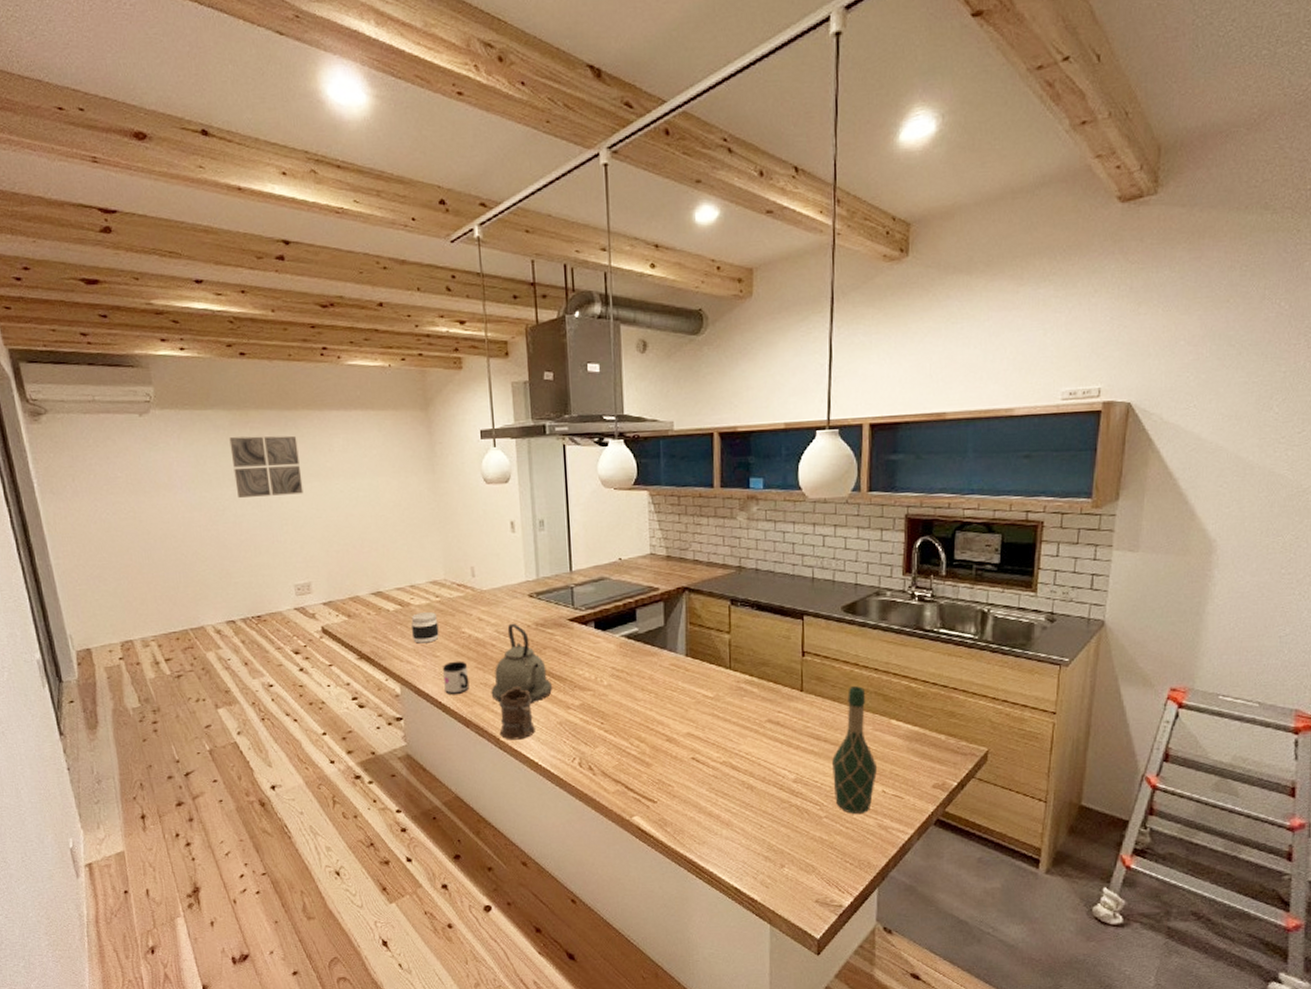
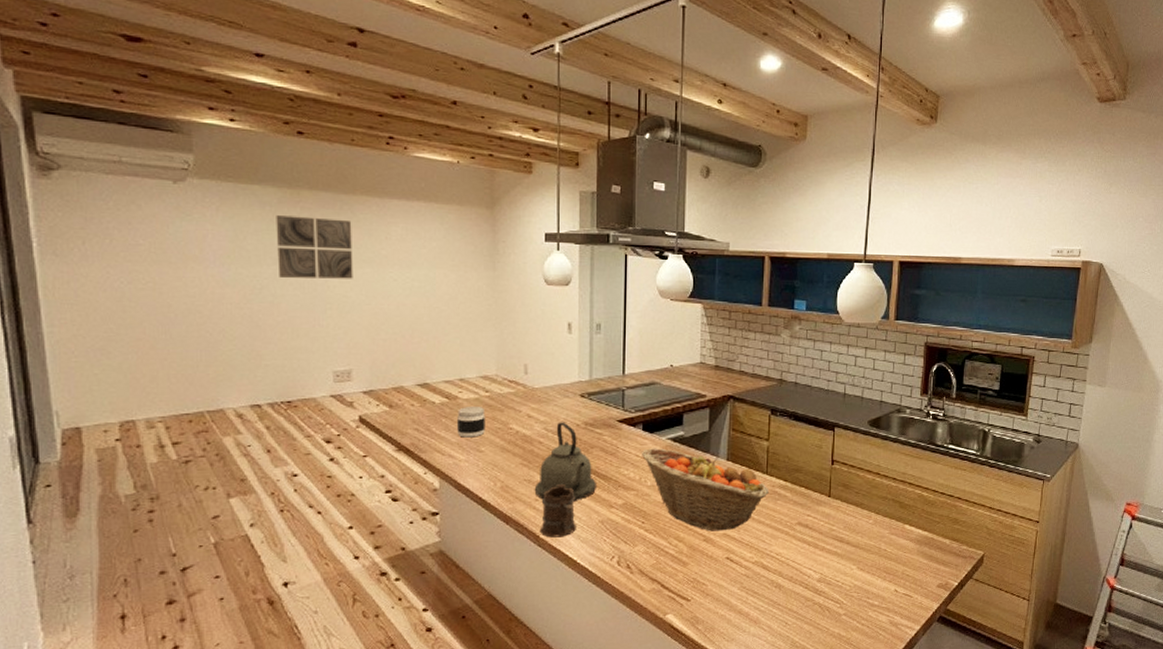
mug: present [443,661,470,695] -> none [486,457,513,491]
fruit basket: none [596,646,735,731] -> present [642,448,770,532]
wine bottle: present [832,686,877,815] -> none [852,494,891,612]

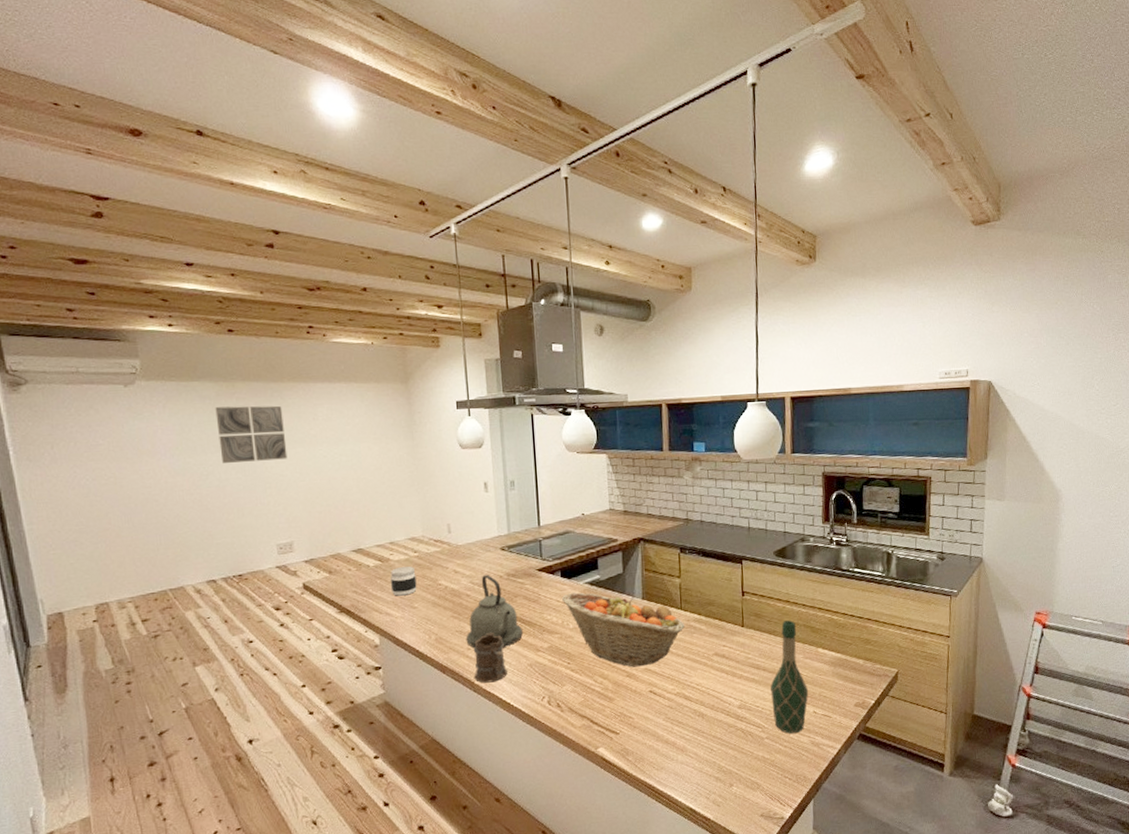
wine bottle: none [852,494,891,612] -> present [771,620,808,734]

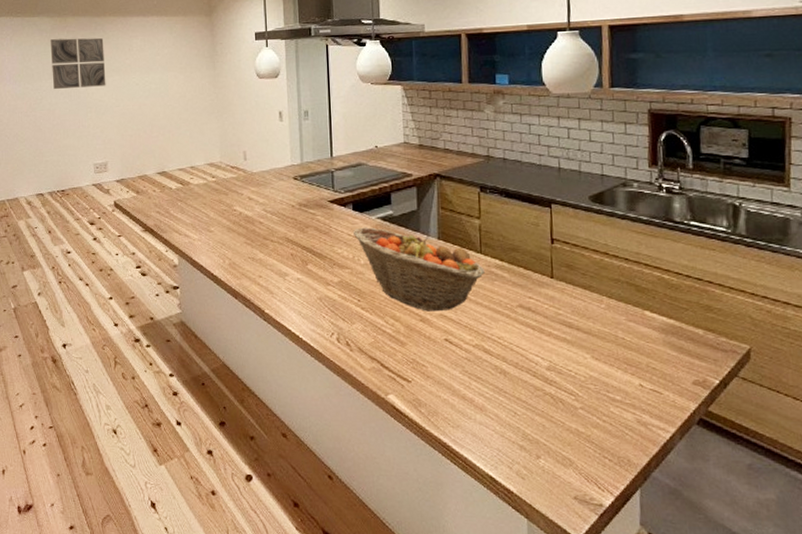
jar: present [390,566,417,596] -> none [189,190,214,219]
kettle: present [466,574,523,647] -> none [257,203,313,278]
mug: present [474,633,507,683] -> none [264,262,297,313]
wine bottle: present [771,620,808,734] -> none [586,275,633,408]

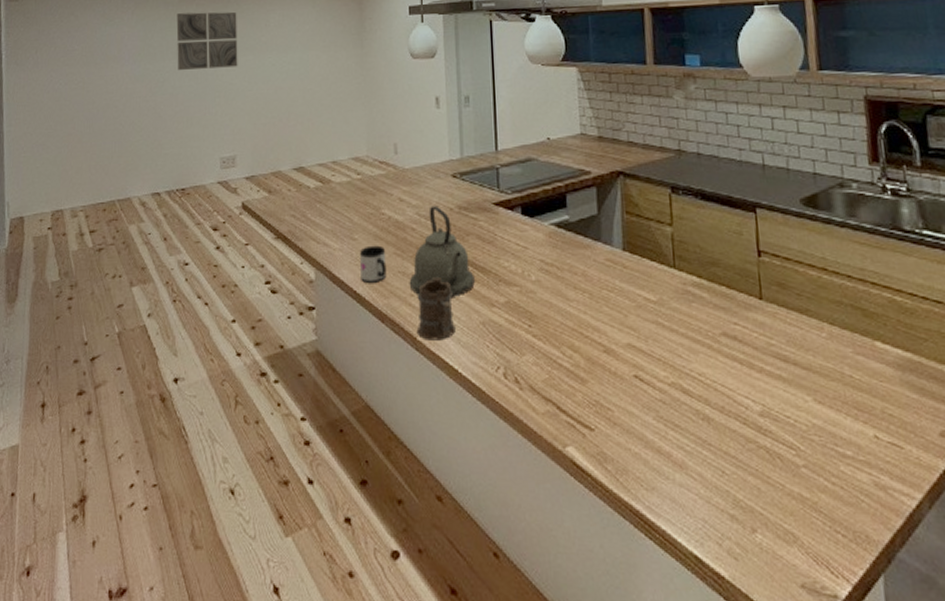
mug: none [216,236,239,268] -> present [360,245,387,284]
kettle: none [257,203,313,278] -> present [409,206,475,297]
mug: none [264,262,297,313] -> present [416,278,456,341]
fruit basket: present [353,227,486,312] -> none [523,235,681,341]

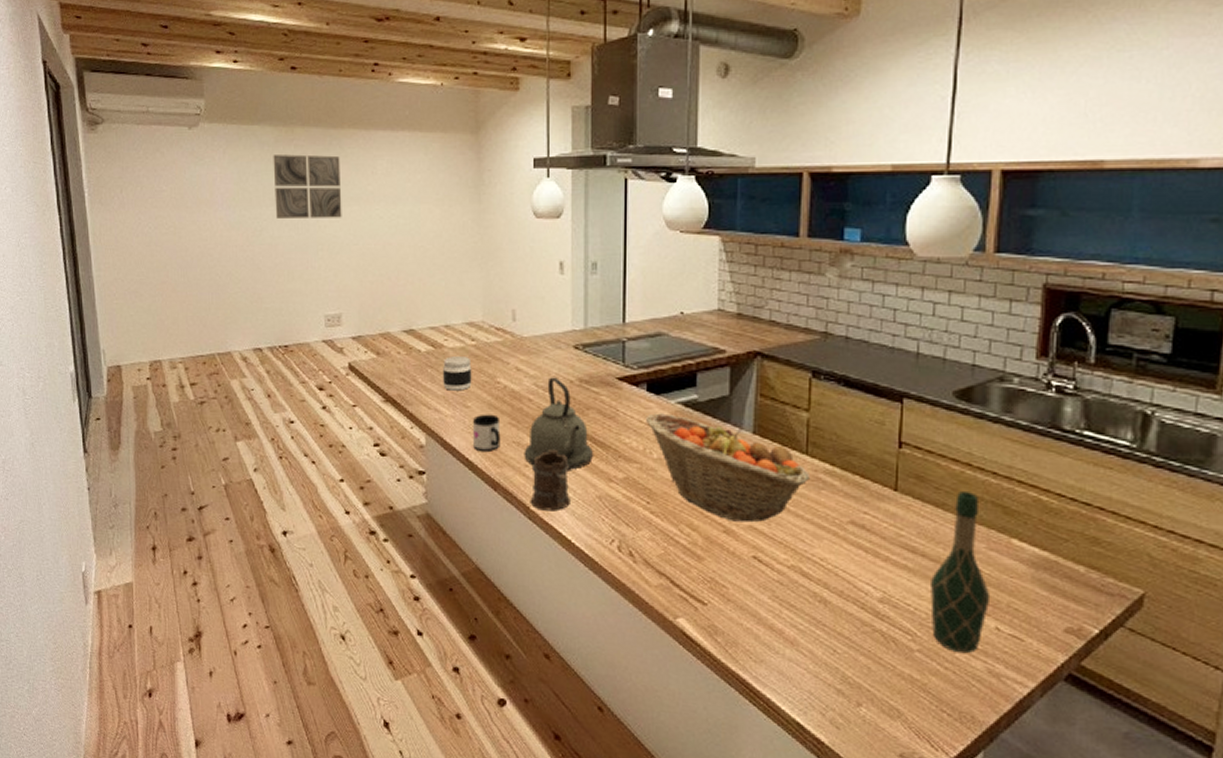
jar: none [330,189,358,224] -> present [442,355,472,391]
fruit basket: none [523,235,681,341] -> present [646,413,811,523]
wine bottle: none [806,297,865,466] -> present [930,491,989,654]

